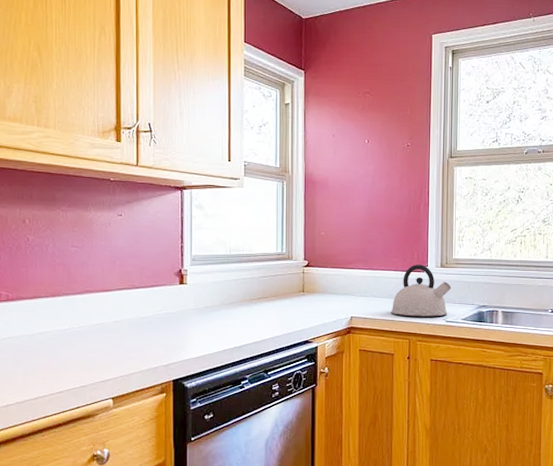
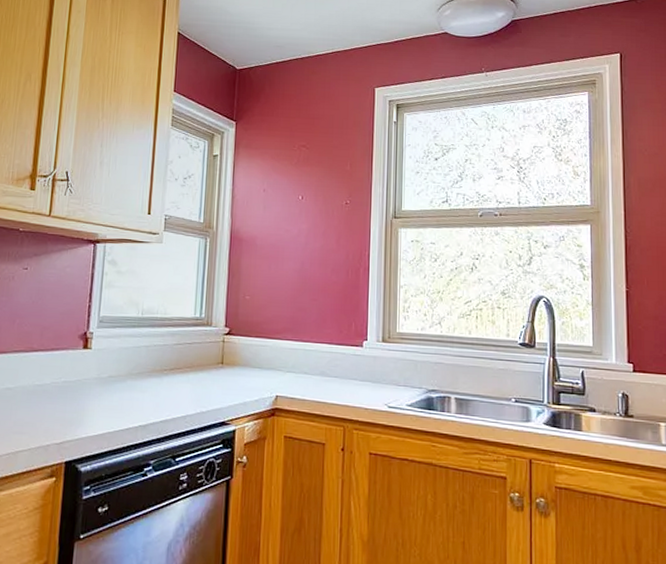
kettle: present [391,264,451,317] -> none [323,337,395,401]

